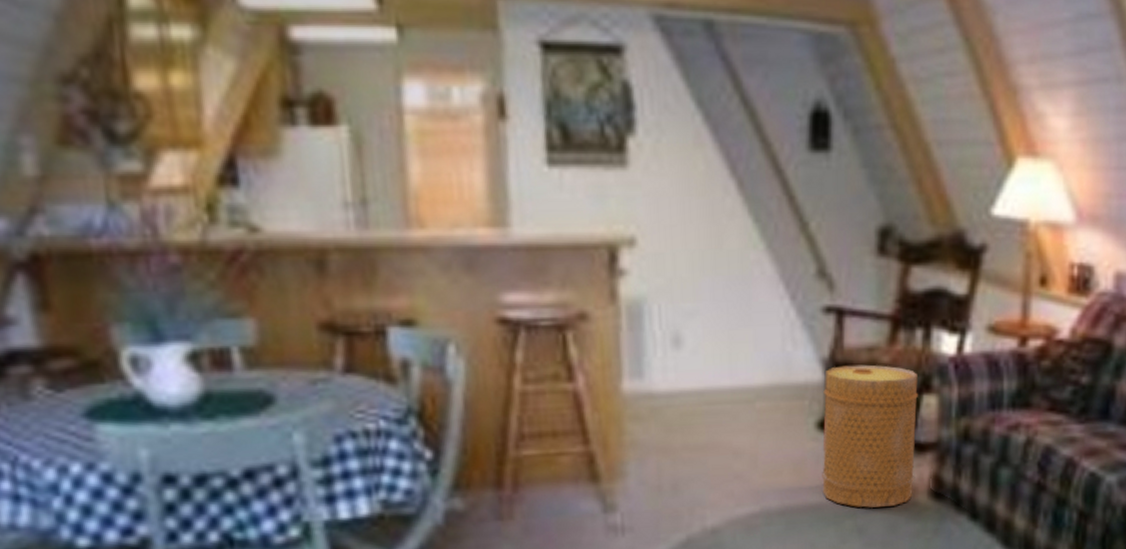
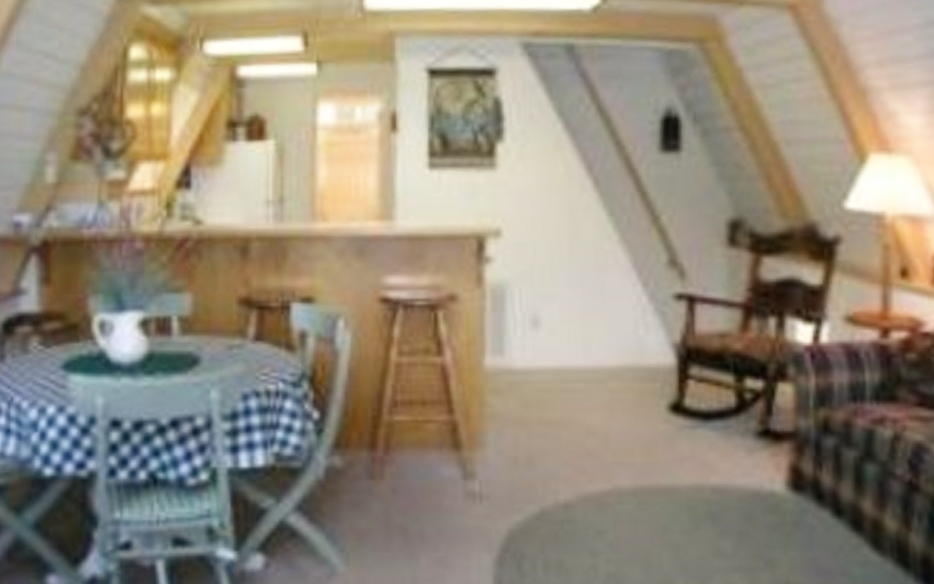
basket: present [822,364,918,508] -> none [674,350,773,495]

